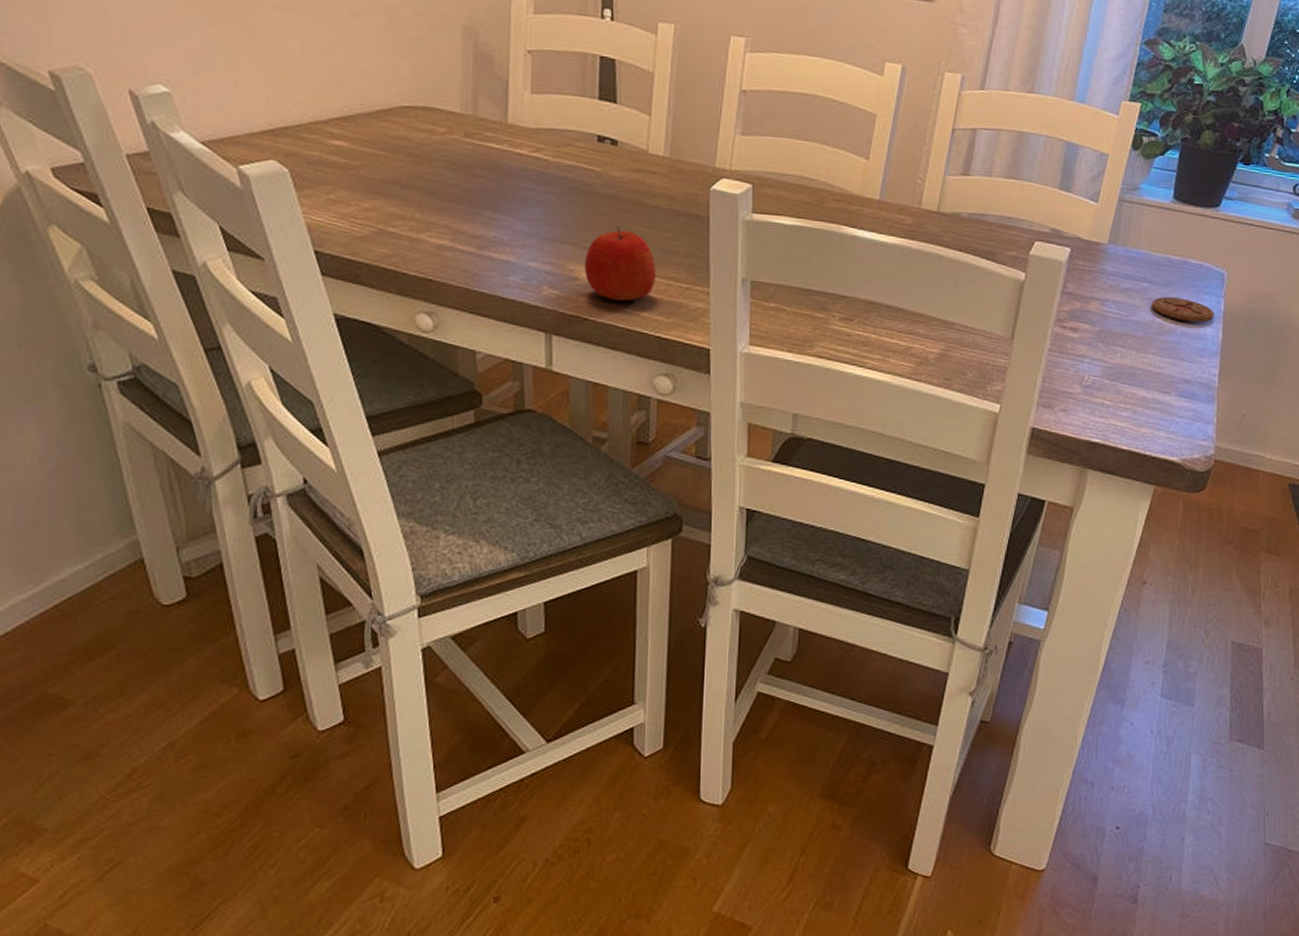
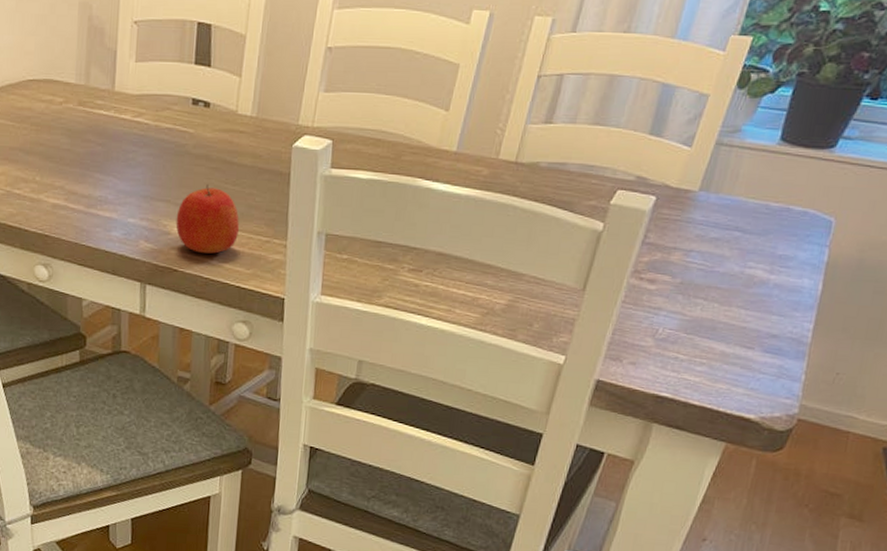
coaster: present [1151,297,1214,323] -> none [741,247,816,274]

